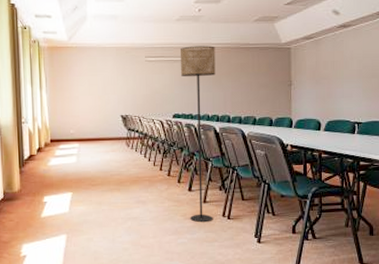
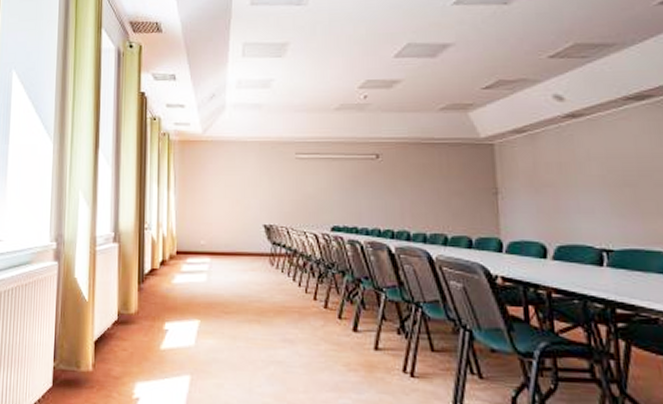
floor lamp: present [181,45,216,223] -> none [341,140,389,379]

